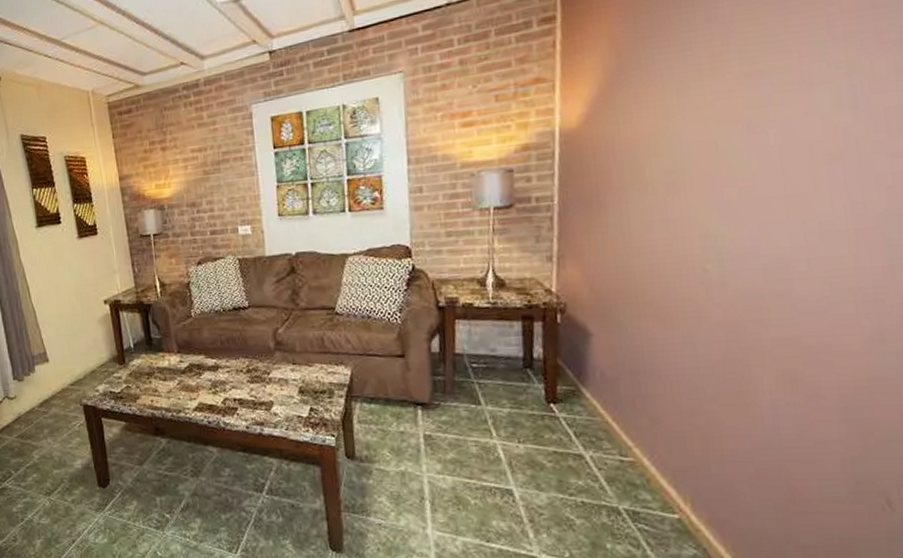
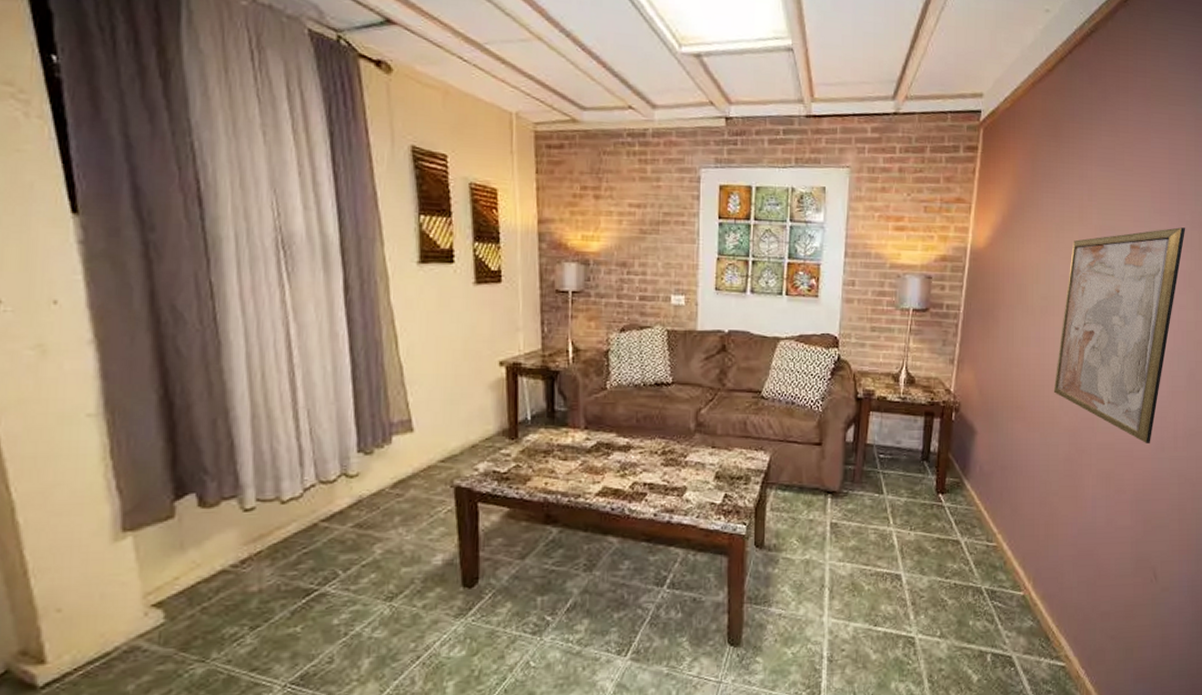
wall art: none [695,50,893,335] -> present [1053,227,1186,443]

